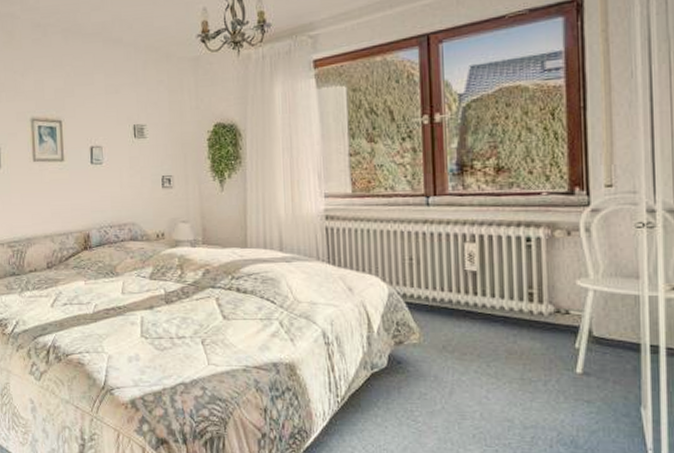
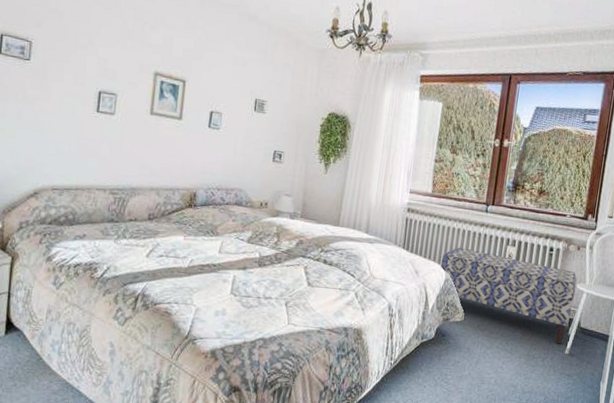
bench: none [379,253,576,361] -> present [440,247,577,344]

